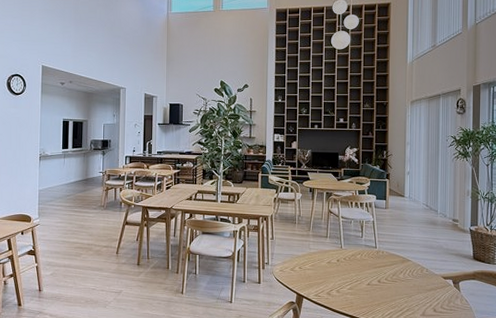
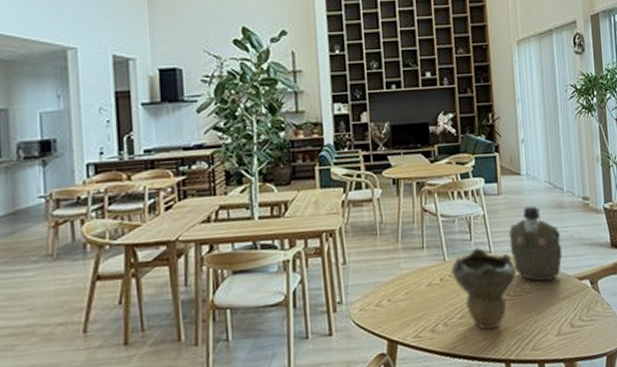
decorative bowl: none [345,243,394,302] -> present [451,247,516,330]
water bottle: none [391,220,432,275] -> present [509,205,563,281]

